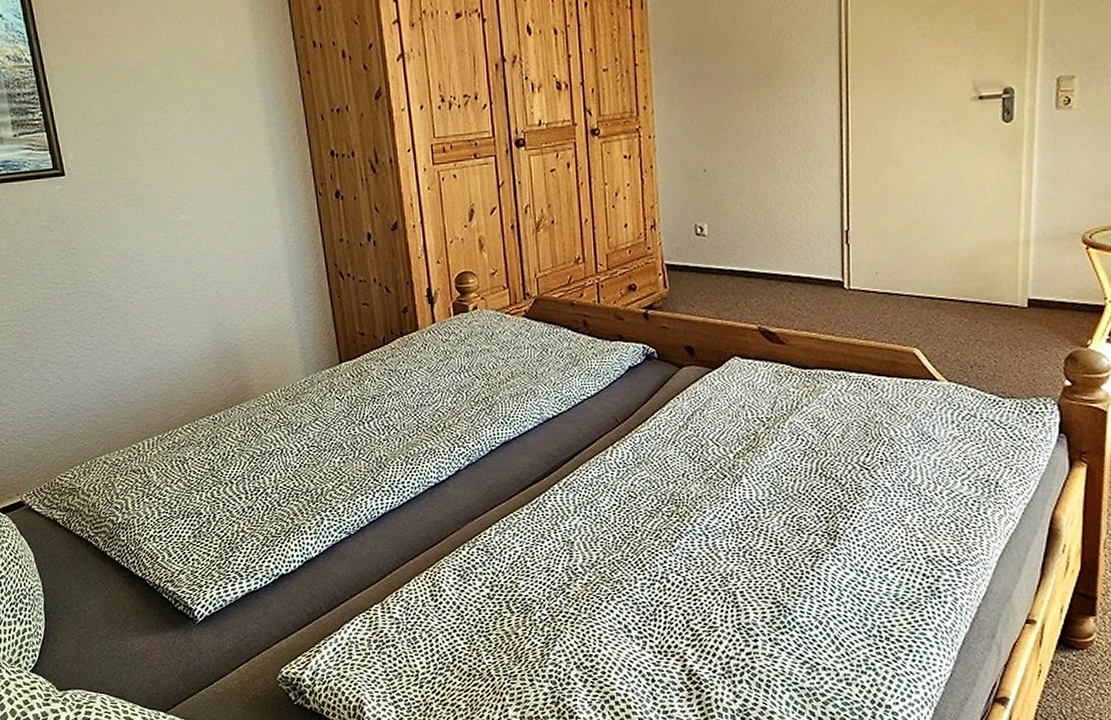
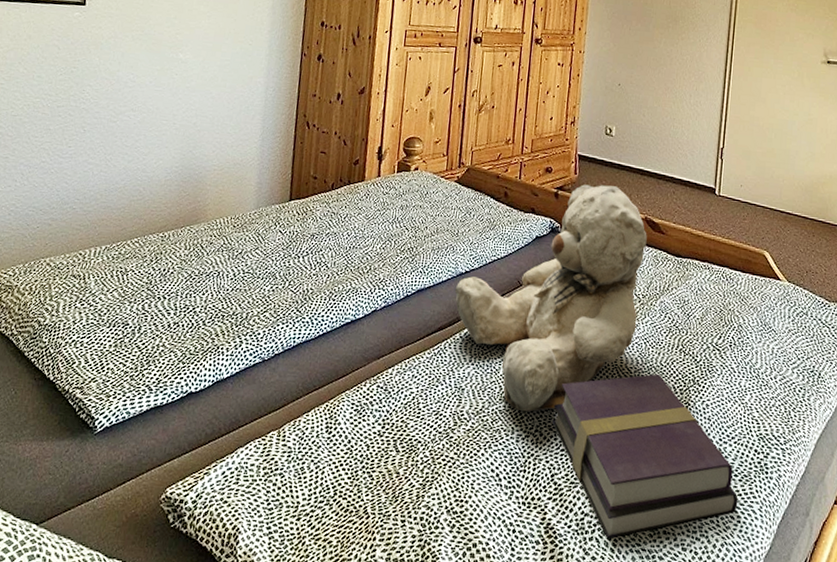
teddy bear: none [544,296,764,559] -> present [454,184,647,412]
book: none [678,503,908,681] -> present [552,374,739,540]

